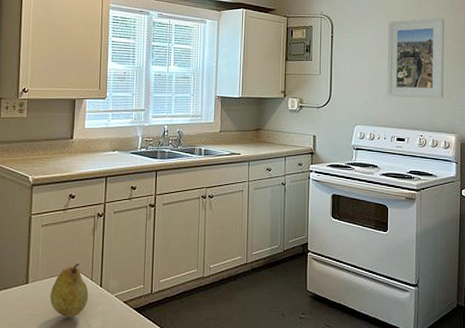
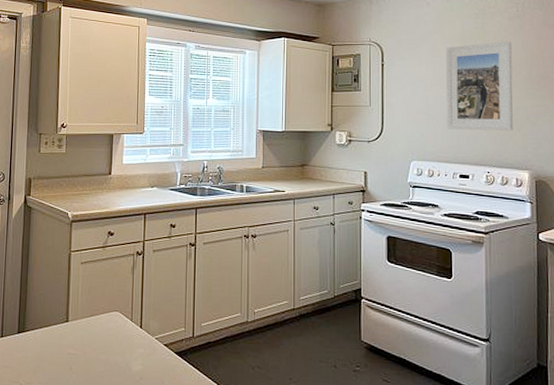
fruit: present [50,264,89,317] -> none [90,303,129,359]

